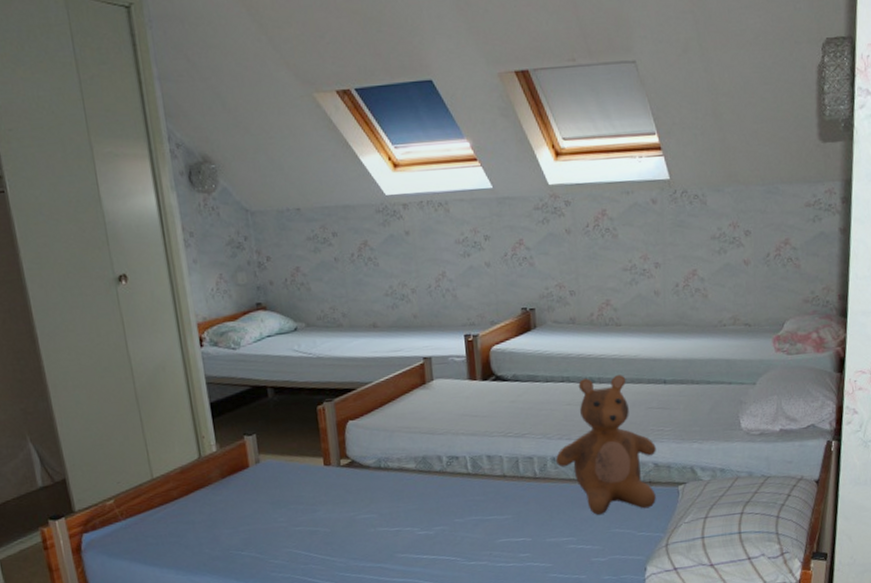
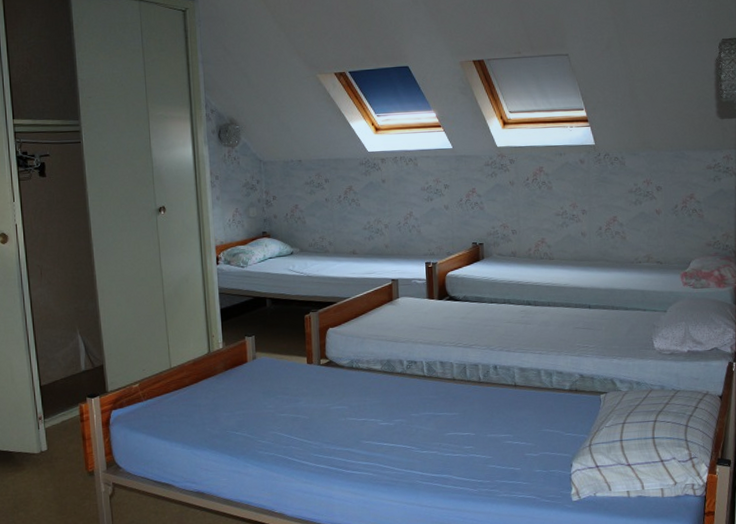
teddy bear: present [555,375,656,515] -> none [496,299,582,416]

